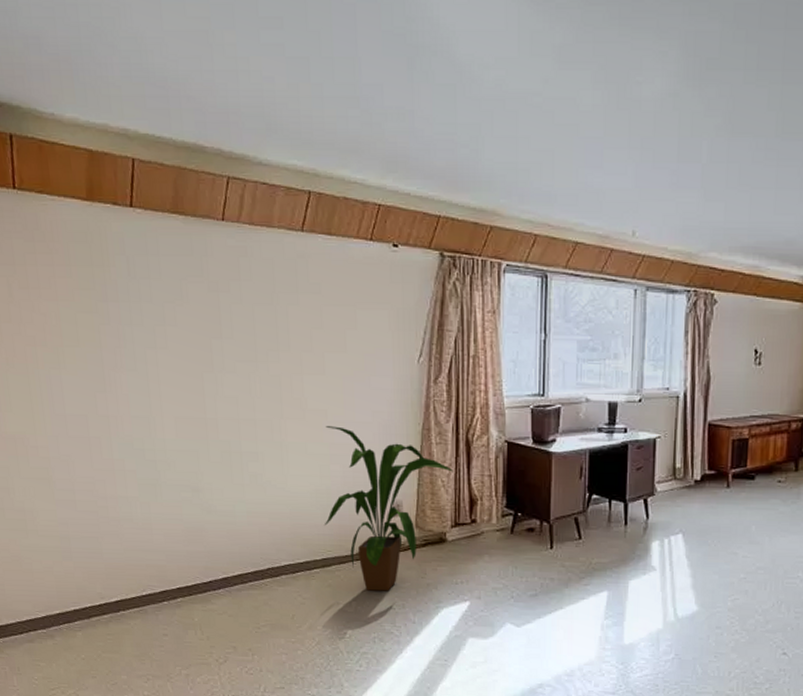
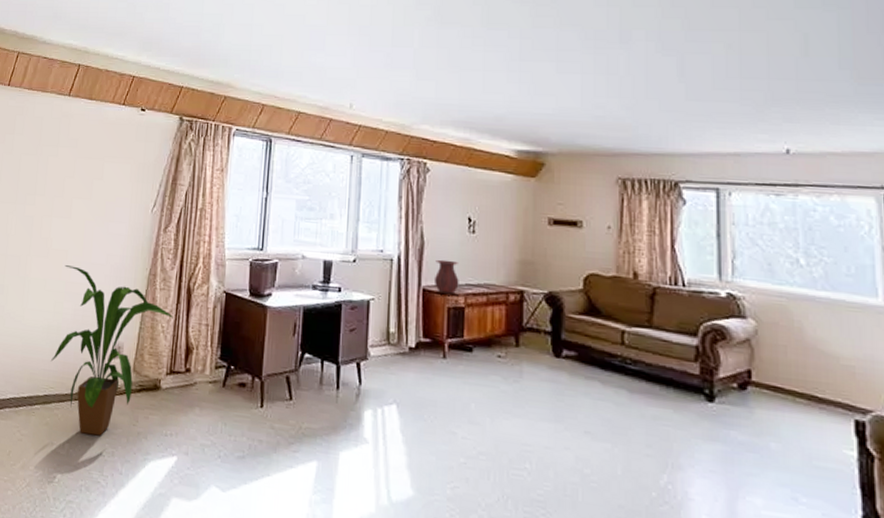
vase: none [720,393,744,427] -> present [435,259,459,294]

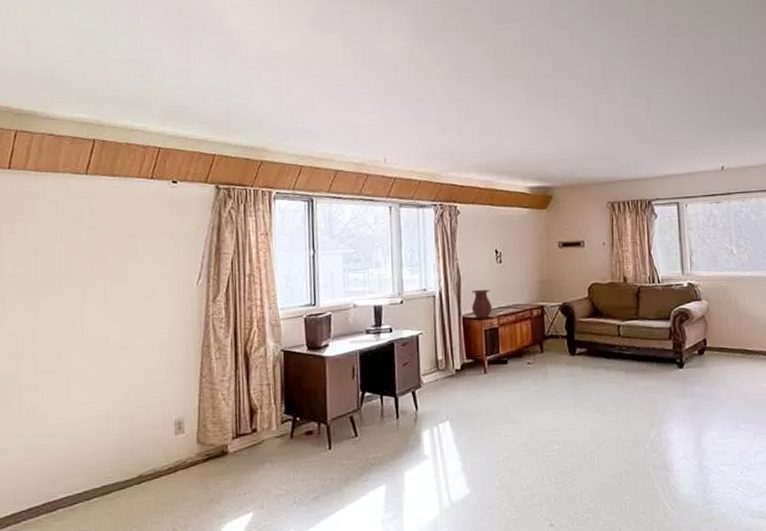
house plant: present [50,265,173,436] -> none [104,351,233,514]

